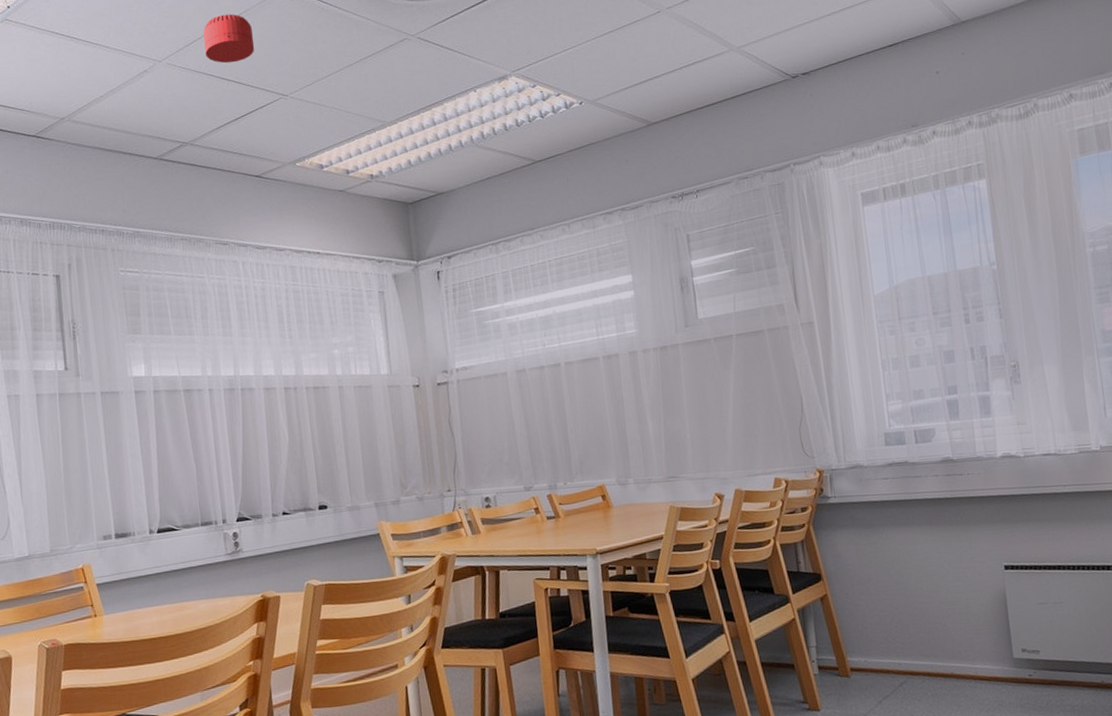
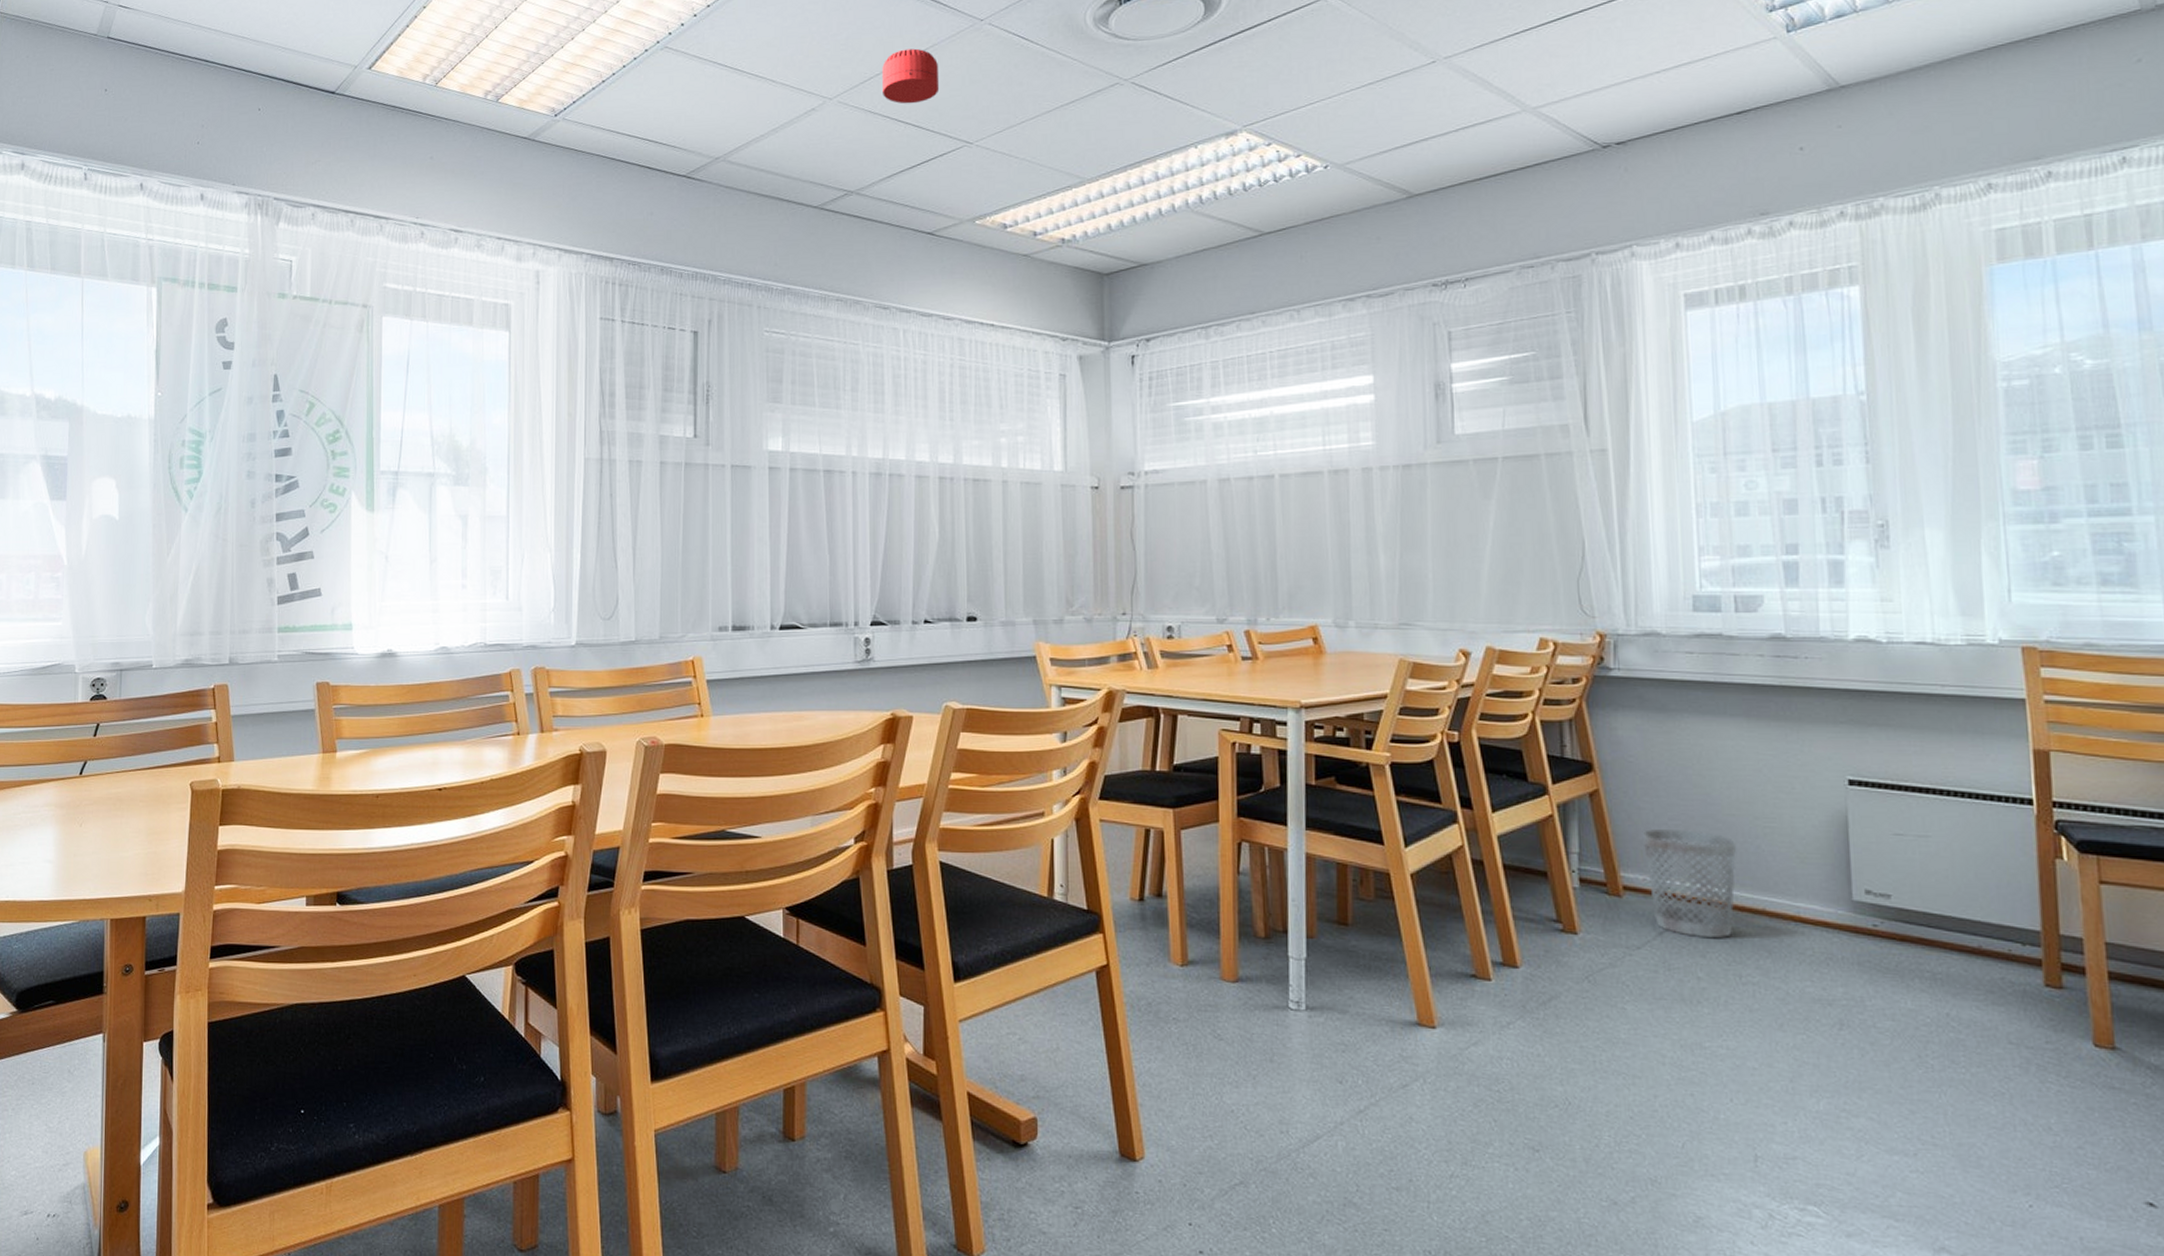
wastebasket: none [861,617,932,702] -> present [1642,829,1737,938]

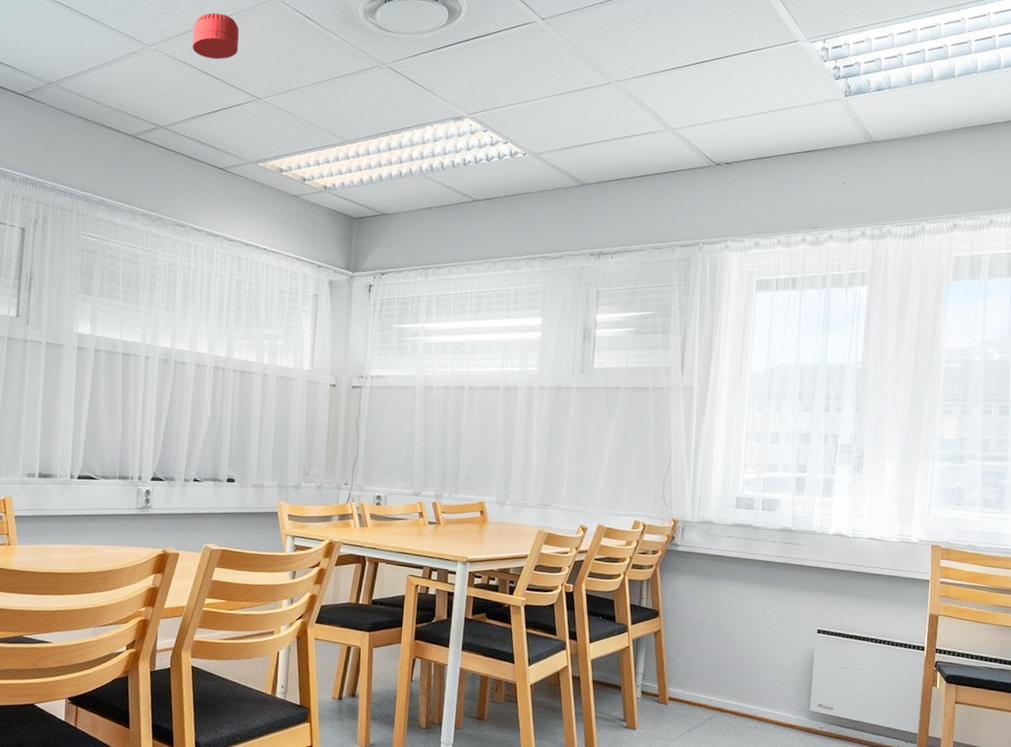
wastebasket: present [1642,829,1737,938] -> none [685,659,744,734]

